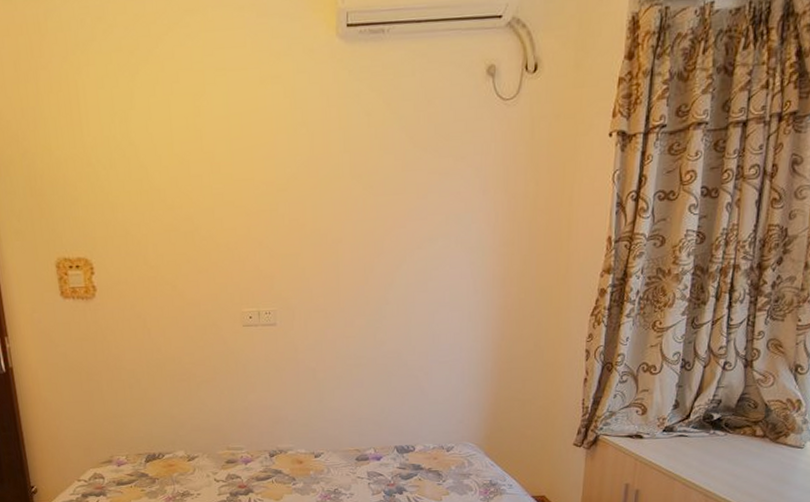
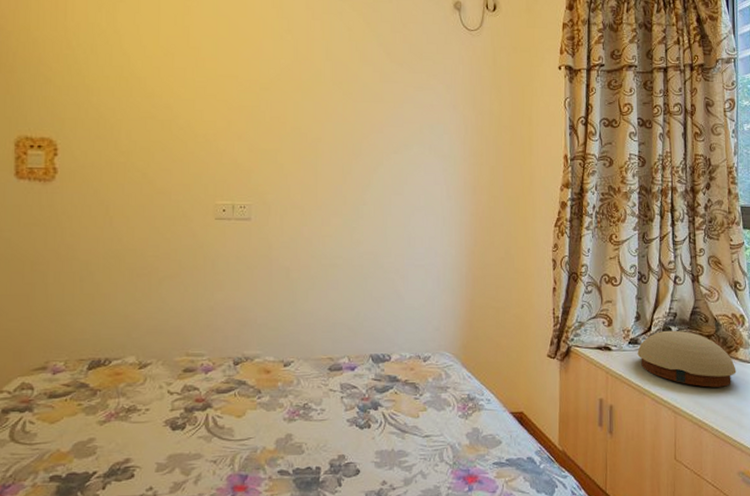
cushion: none [671,417,783,472] -> present [637,330,737,387]

